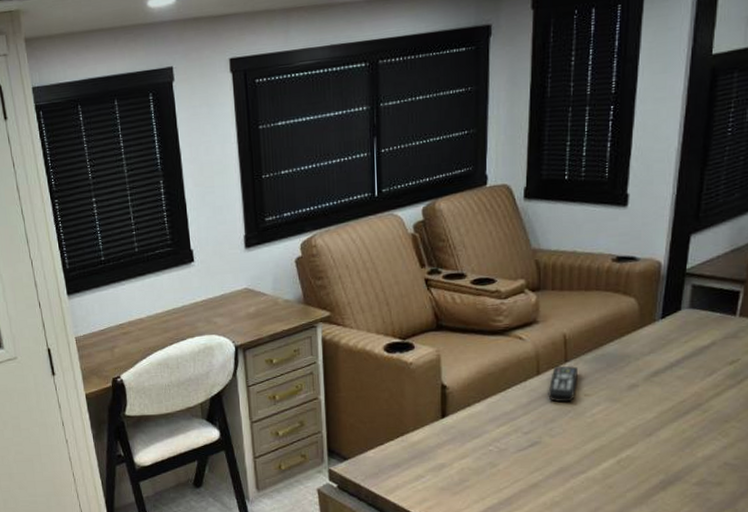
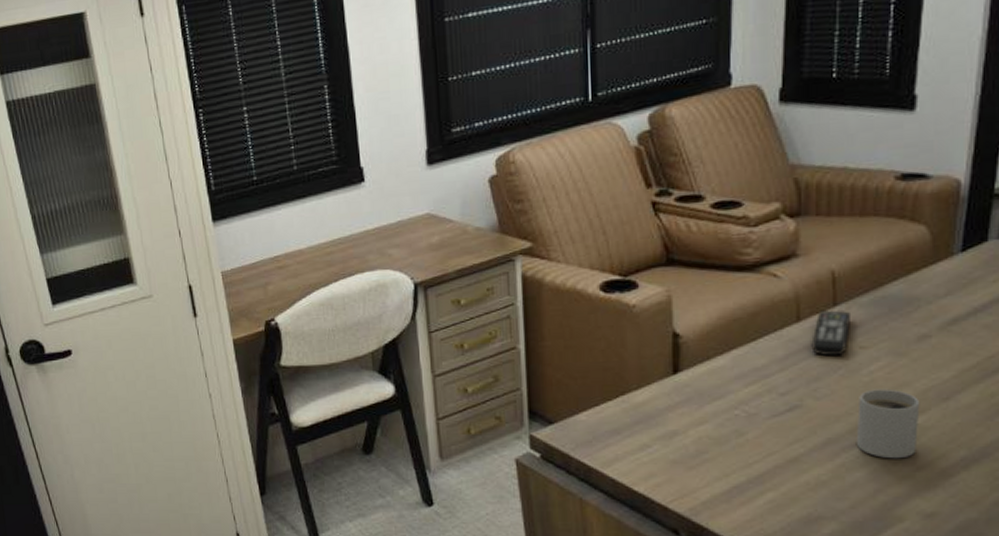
mug: none [581,427,630,483] -> present [856,388,920,459]

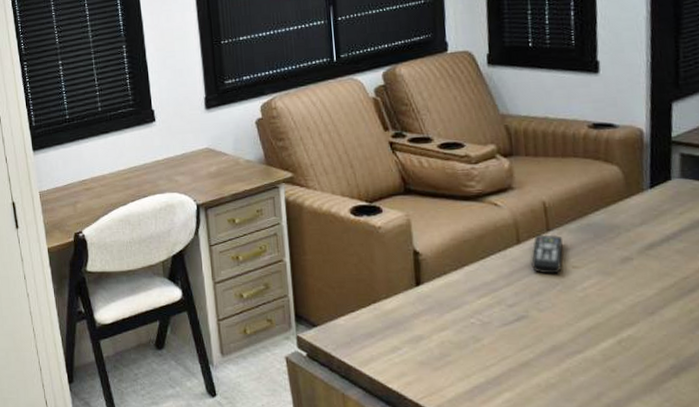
mug: present [856,388,920,459] -> none [576,303,631,366]

